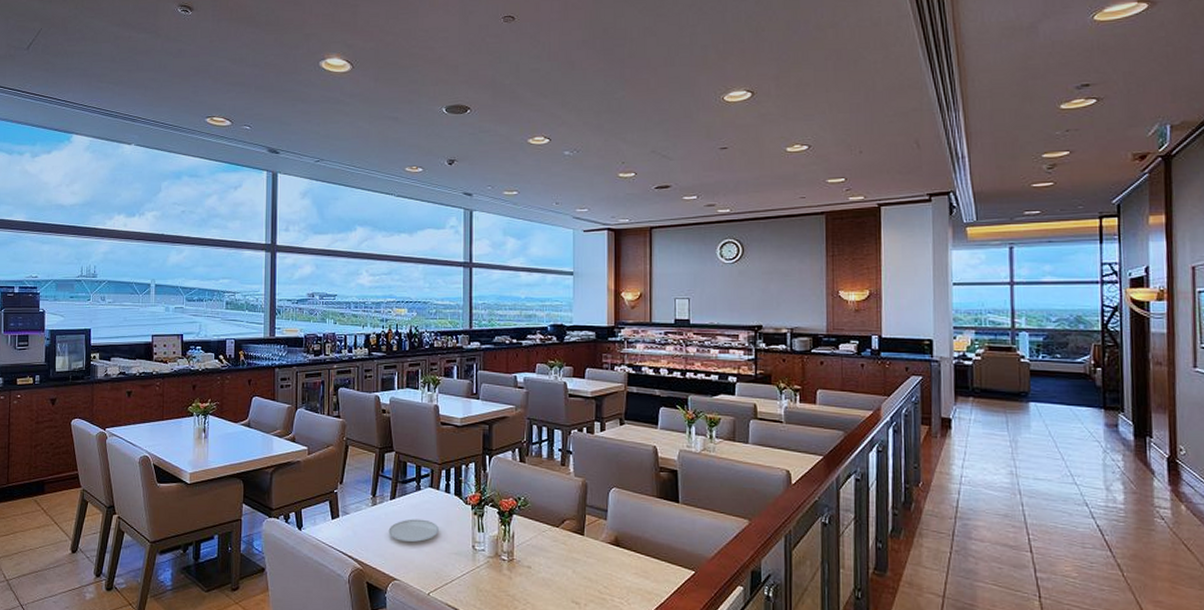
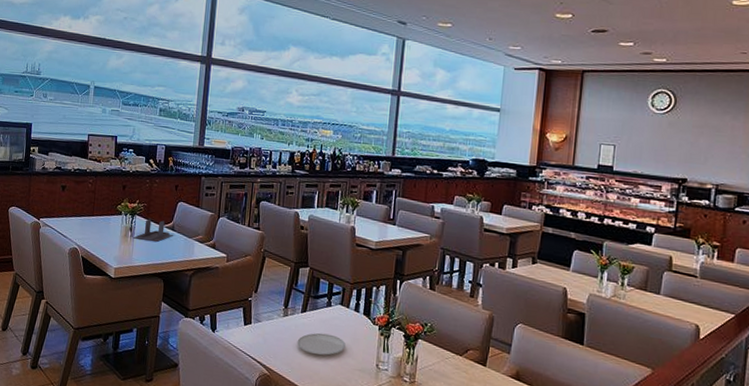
napkin holder: none [206,417,251,442] -> present [132,219,174,243]

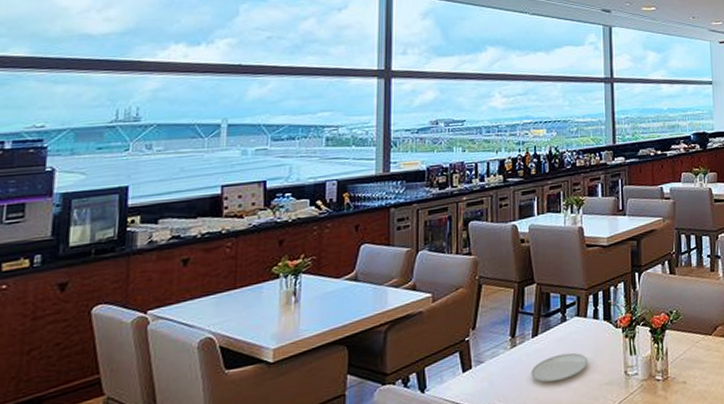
napkin holder: present [132,219,174,243] -> none [297,272,358,305]

